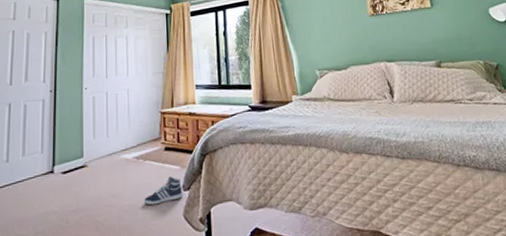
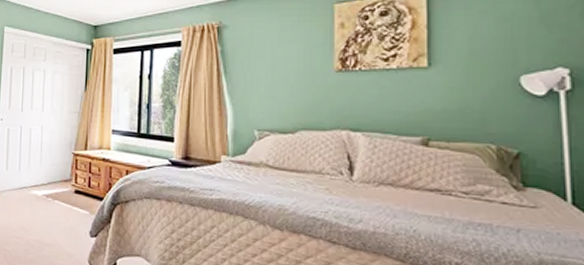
sneaker: present [144,176,182,206] -> none [50,220,89,246]

